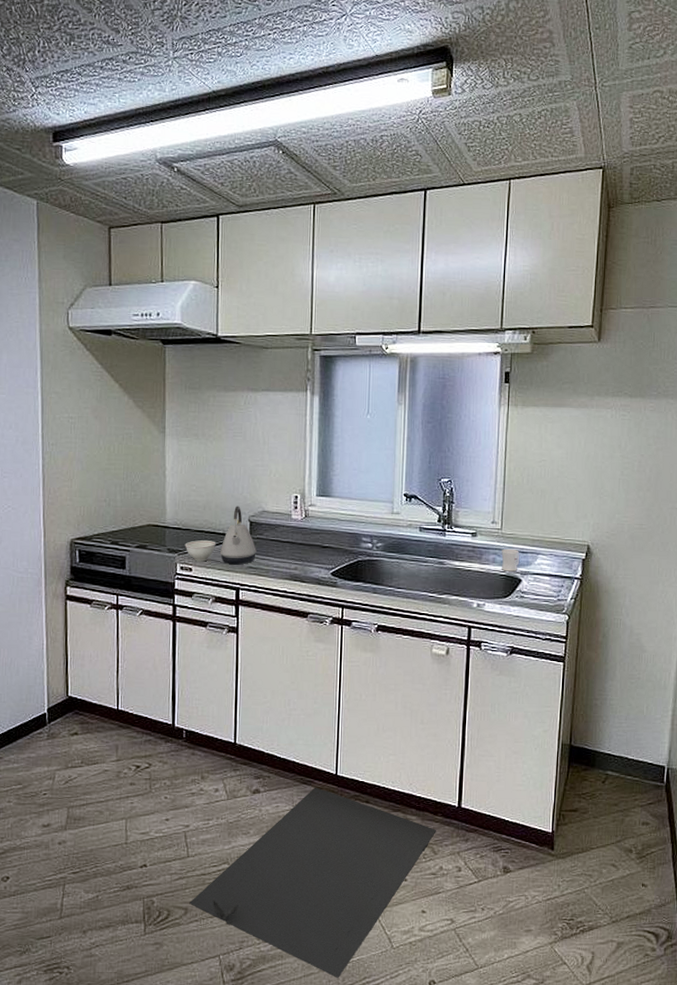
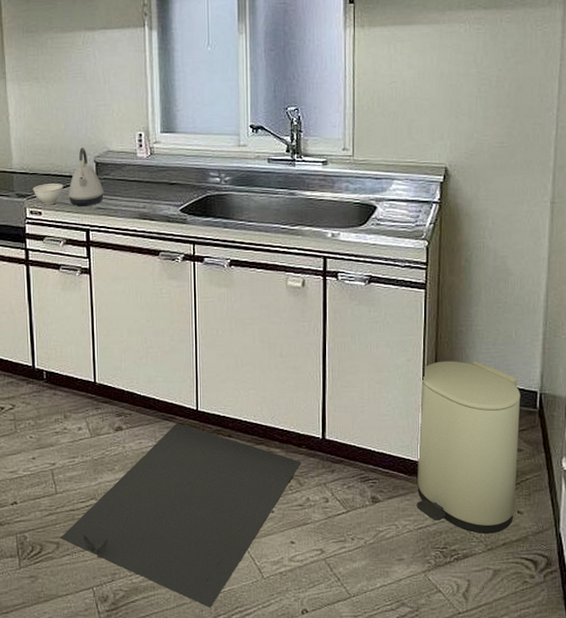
mug: present [501,548,520,572] -> none [354,175,374,199]
pedal bin: none [546,733,650,906] -> present [416,360,521,533]

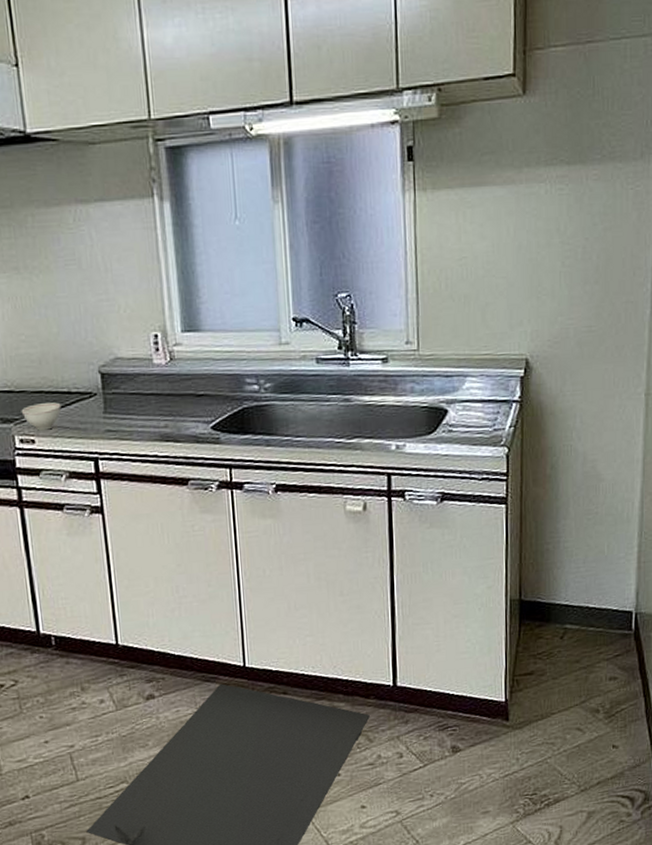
kettle: present [68,147,104,207] -> none [67,355,114,430]
pedal bin: present [416,360,521,533] -> none [502,582,615,774]

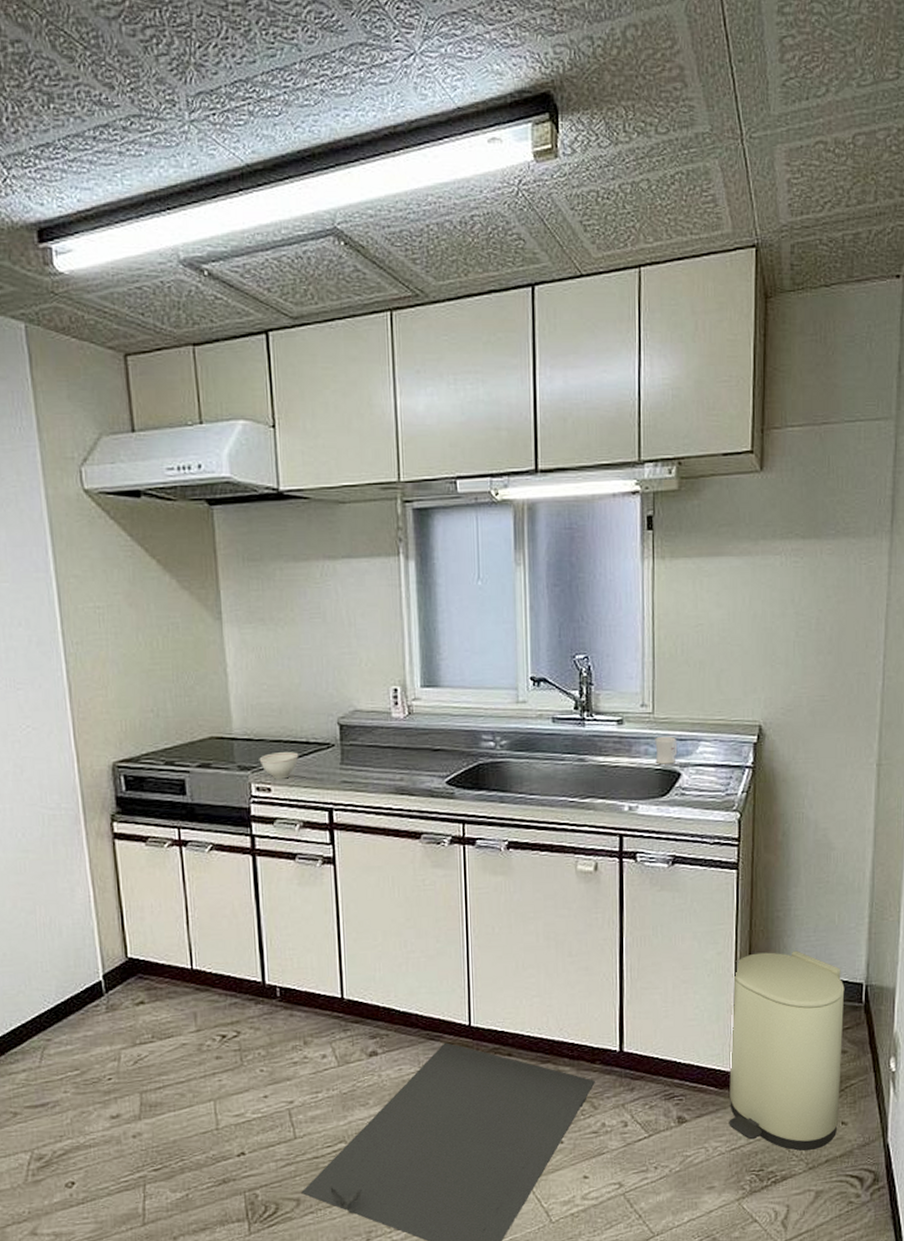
mug: none [421,373,444,402] -> present [655,736,678,765]
pedal bin: none [502,582,615,774] -> present [729,950,845,1151]

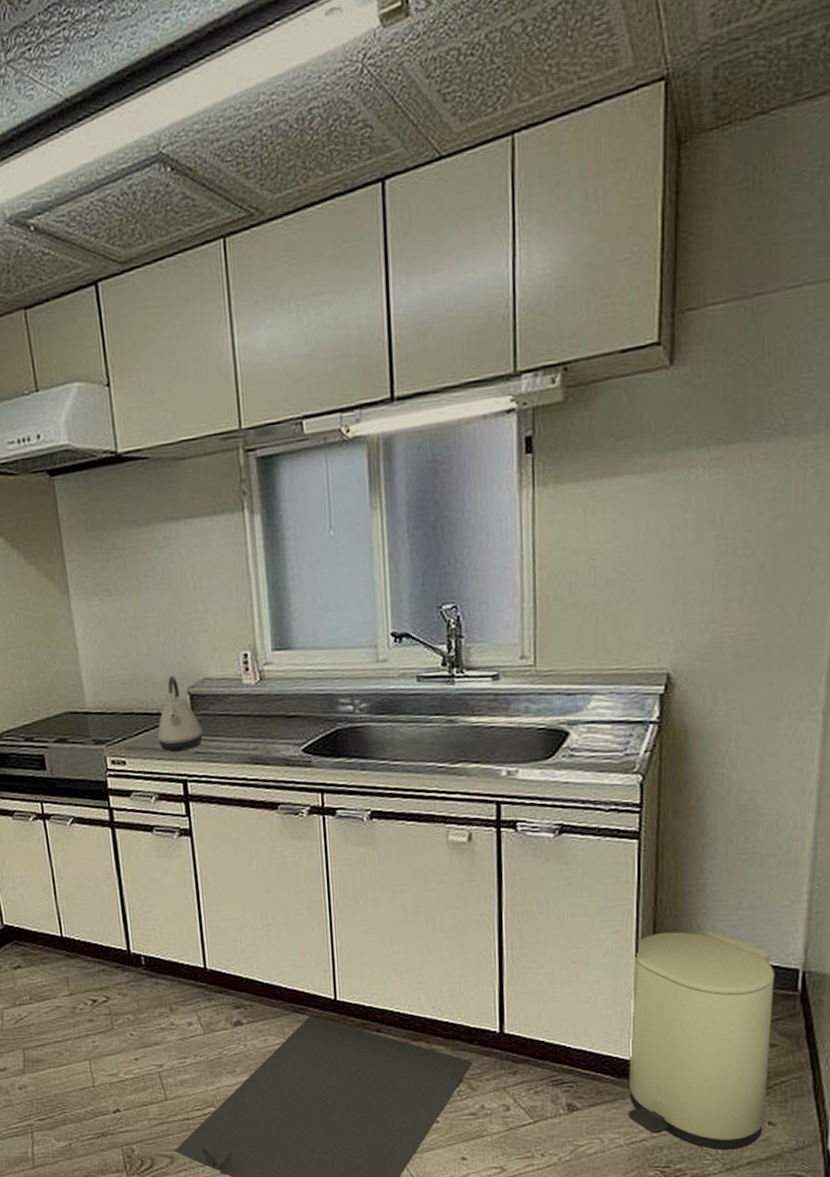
bowl: present [259,752,299,781] -> none [112,724,151,753]
kettle: none [305,706,351,780] -> present [157,675,203,752]
mug: present [655,736,678,765] -> none [537,690,565,723]

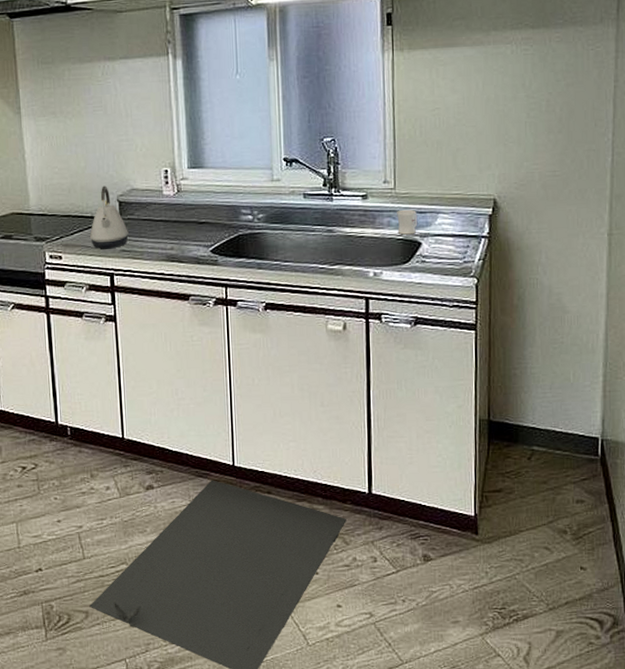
mug: none [537,690,565,723] -> present [397,209,418,235]
pedal bin: present [628,930,775,1149] -> none [471,406,581,592]

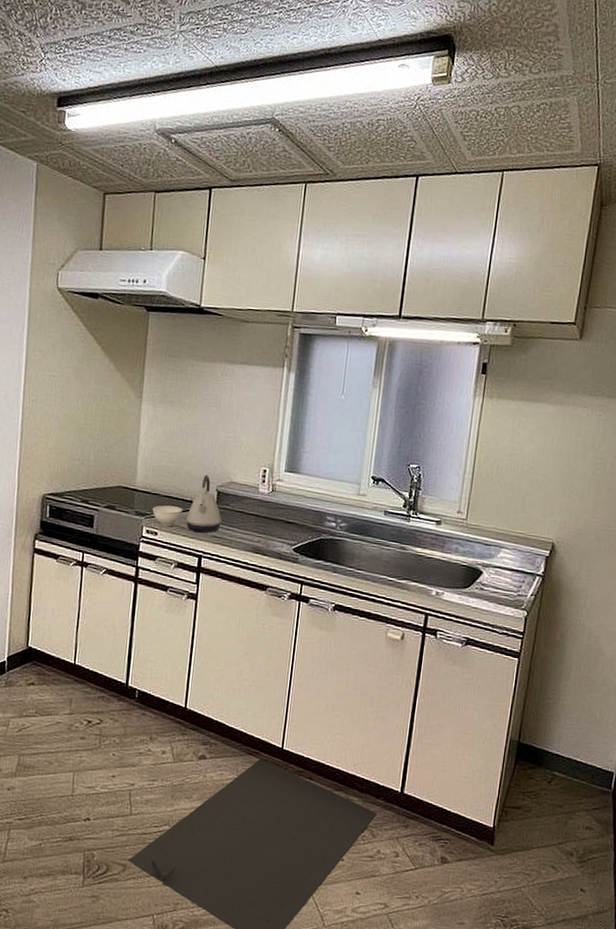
bowl: none [52,225,85,250] -> present [152,505,183,528]
mug: present [397,209,418,235] -> none [463,539,483,563]

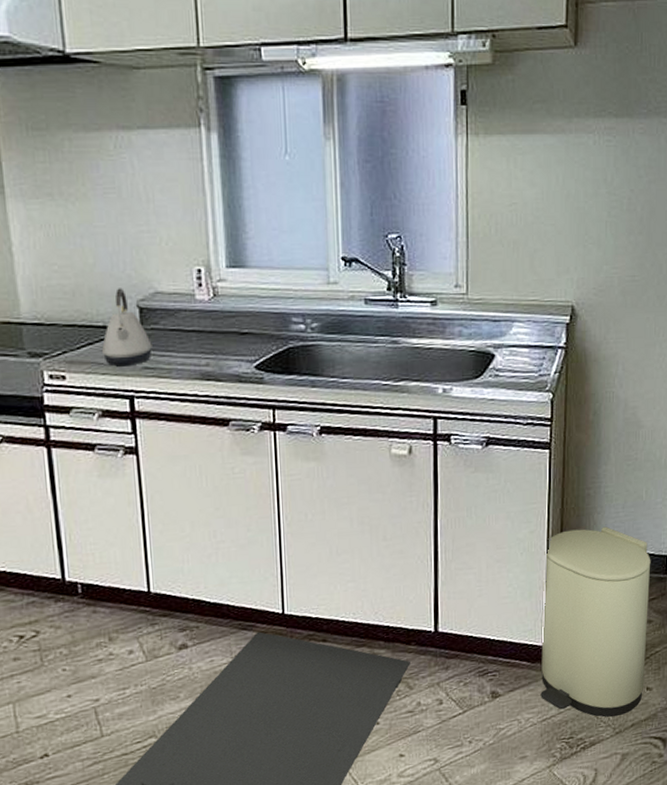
bowl: present [152,505,183,528] -> none [51,337,96,368]
pedal bin: none [483,730,598,908] -> present [540,526,651,717]

